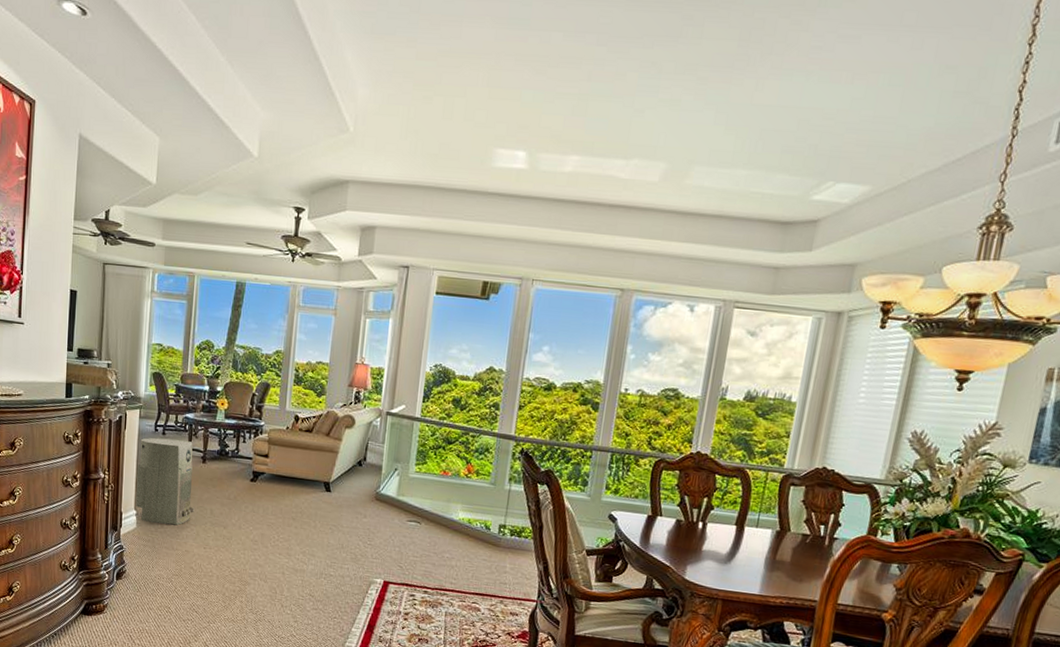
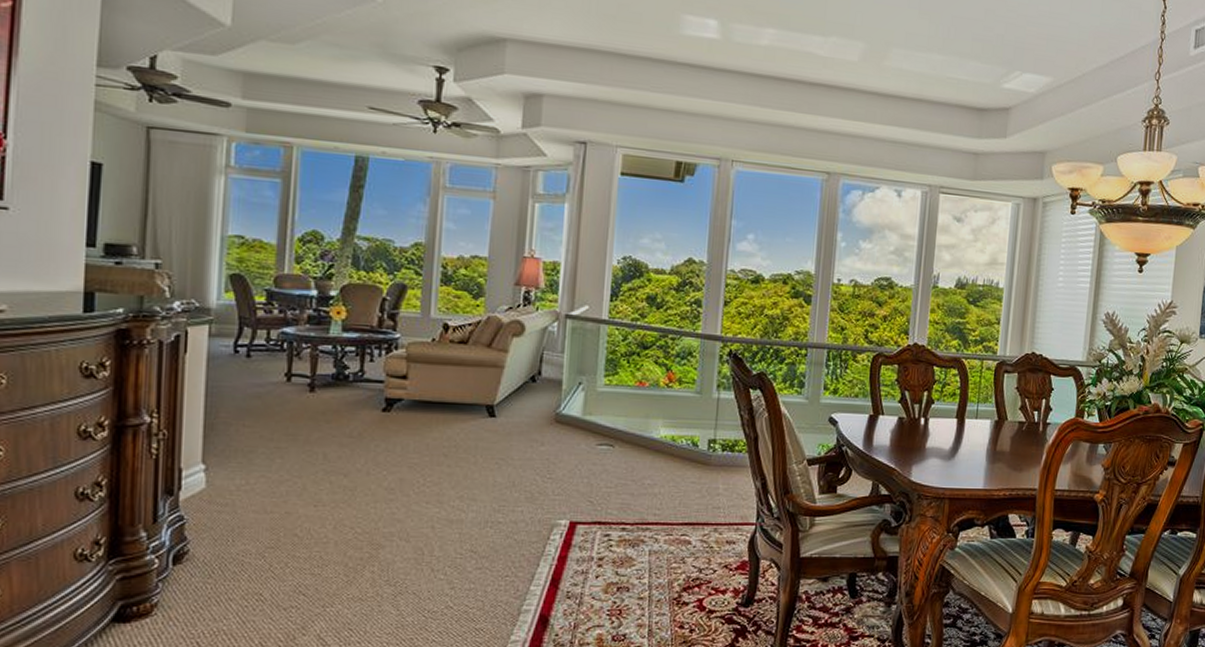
air purifier: present [136,437,195,526] -> none [204,362,299,479]

